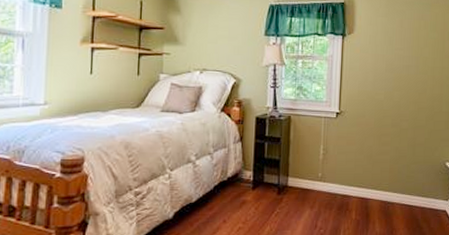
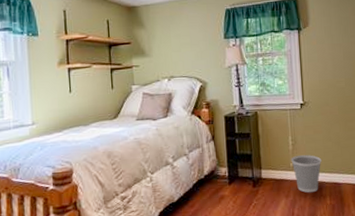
wastebasket: none [320,165,352,206] -> present [291,154,322,193]

